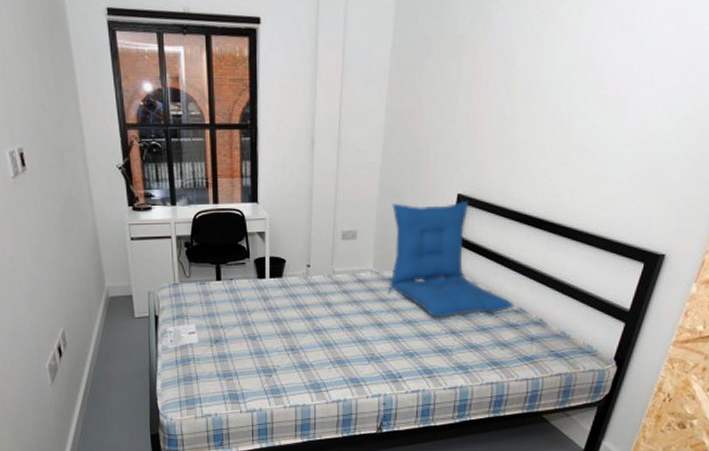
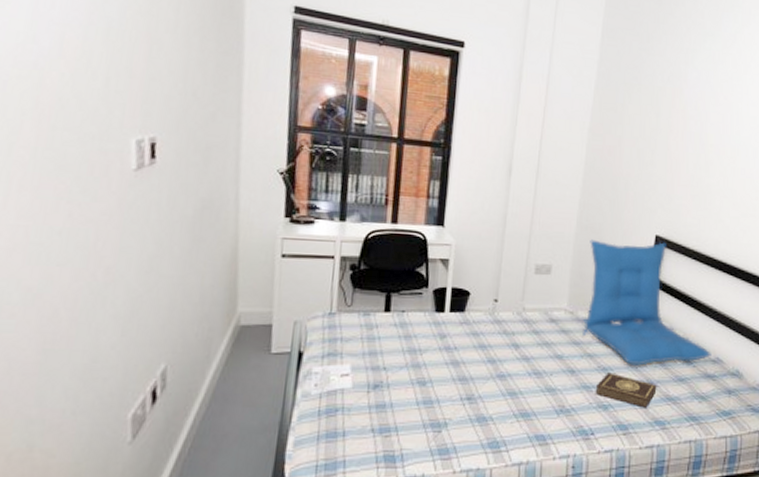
book: none [401,325,460,355] -> present [595,372,657,408]

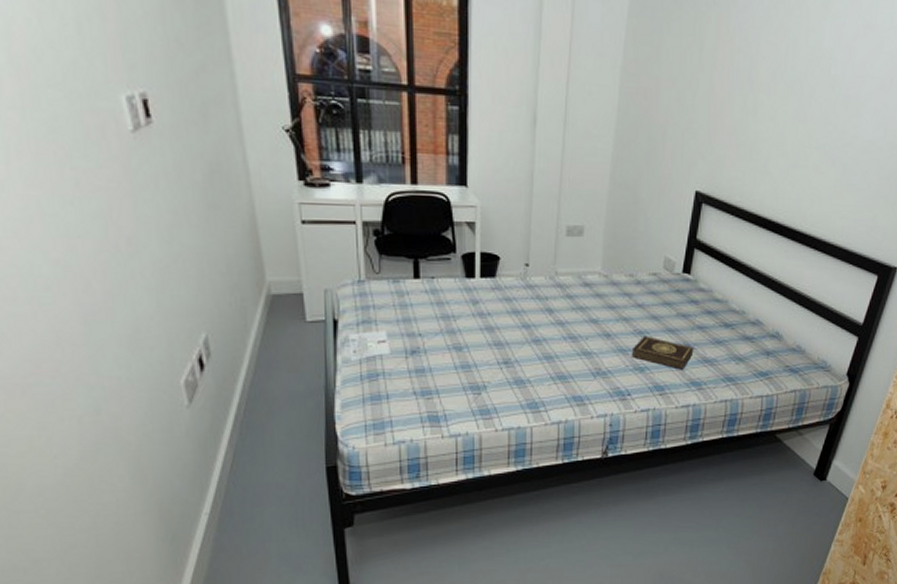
seat cushion: present [582,239,712,366] -> none [617,197,751,329]

